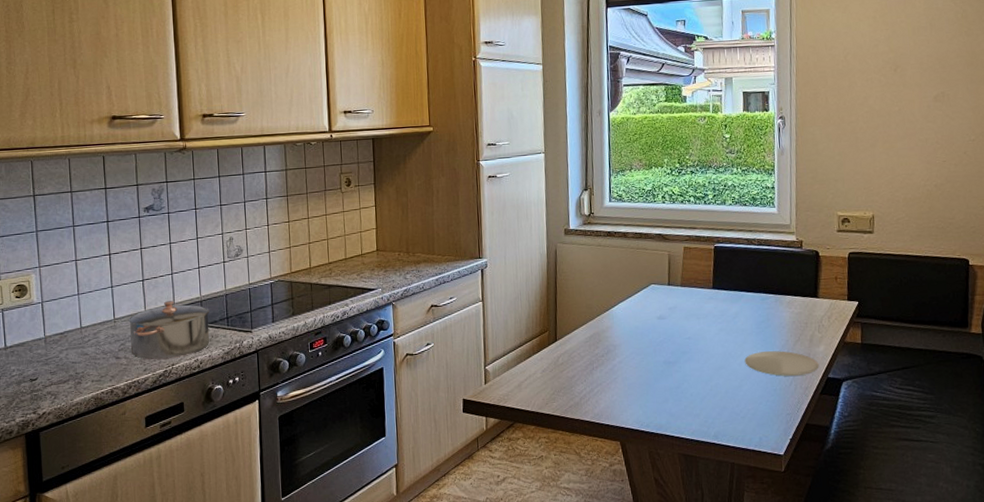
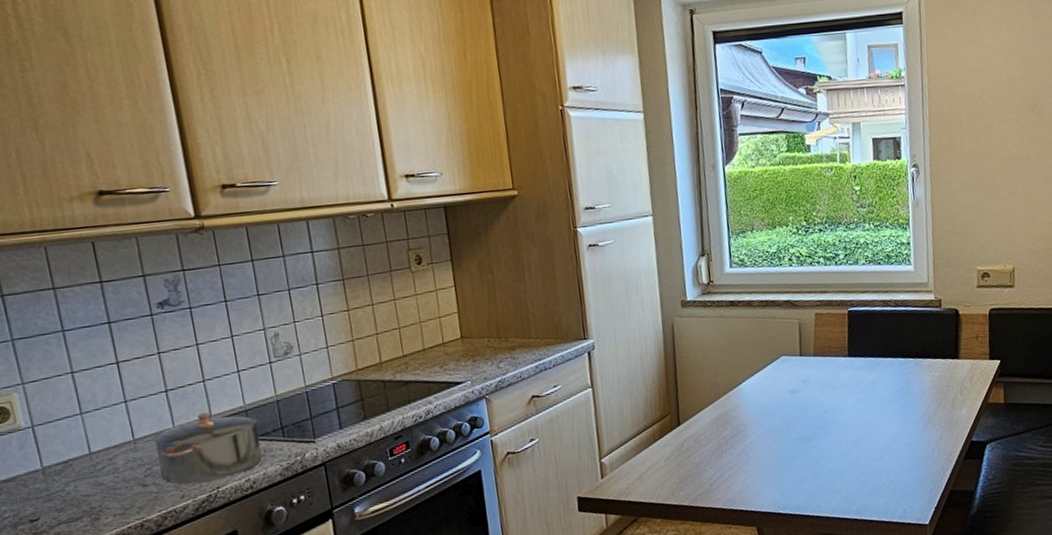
plate: present [744,351,820,376] -> none [885,417,963,444]

